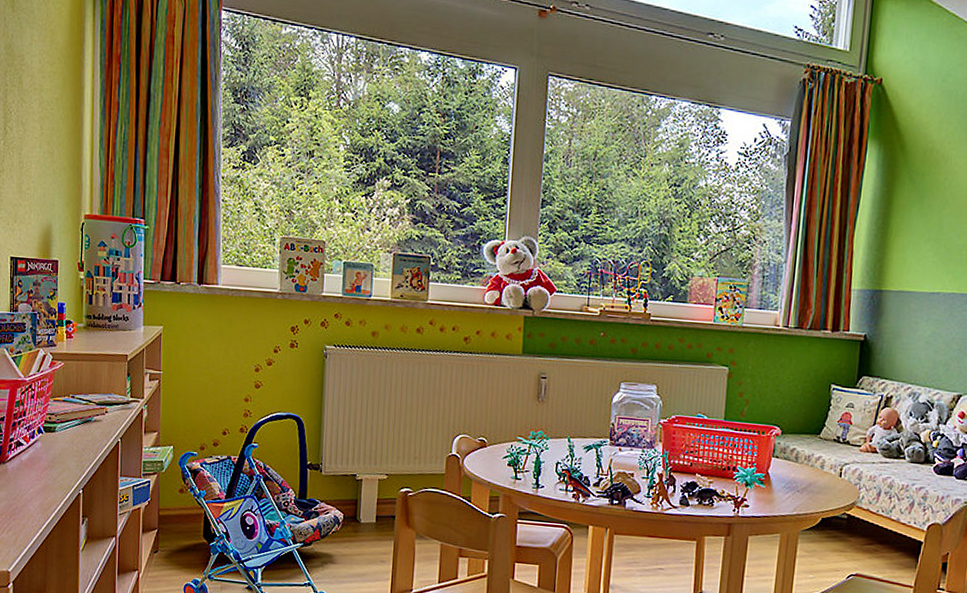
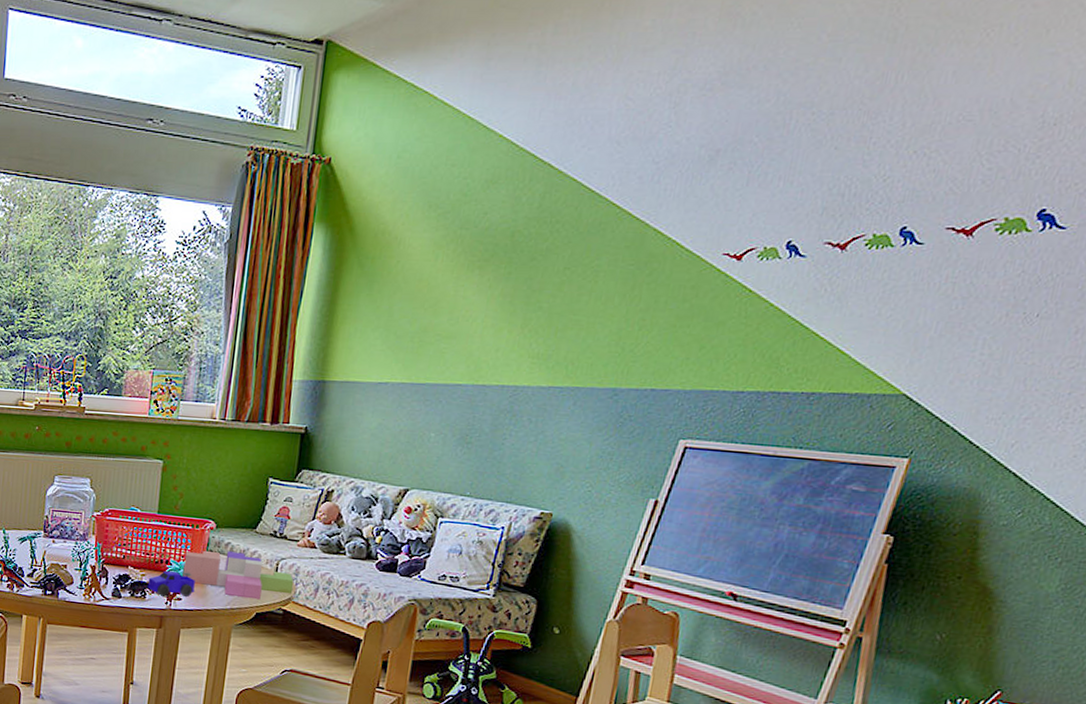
toy truck: none [715,477,762,504] -> present [147,571,195,597]
toy blocks: none [749,456,858,505] -> present [182,550,294,600]

